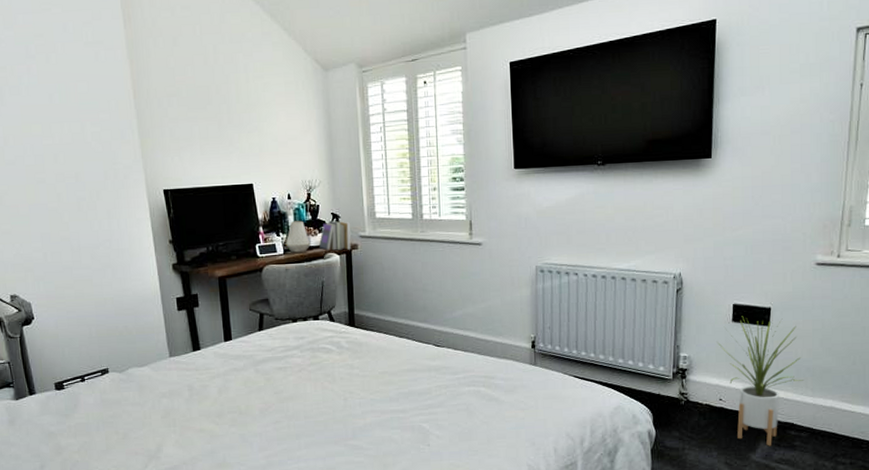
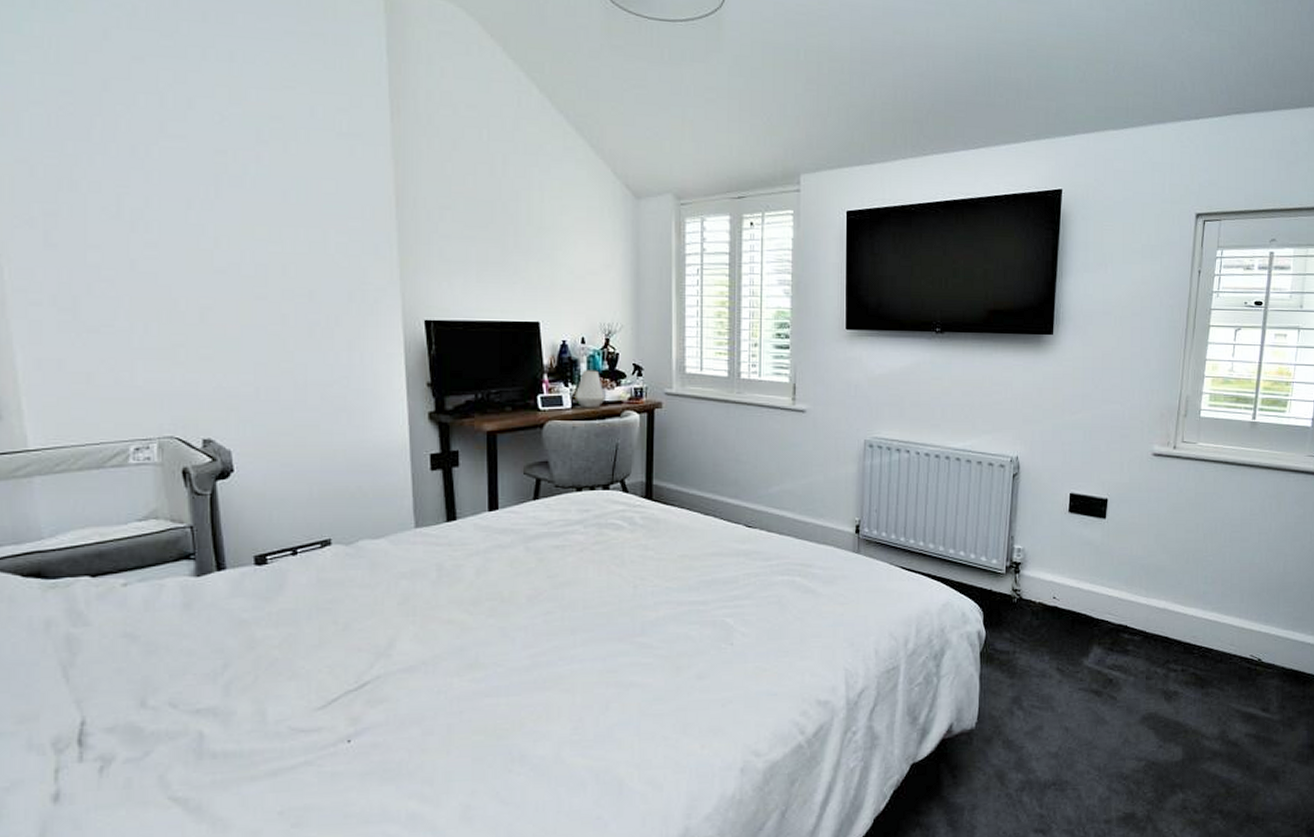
books: present [319,220,351,251] -> none [616,372,656,408]
house plant: present [716,316,804,446] -> none [1052,506,1139,651]

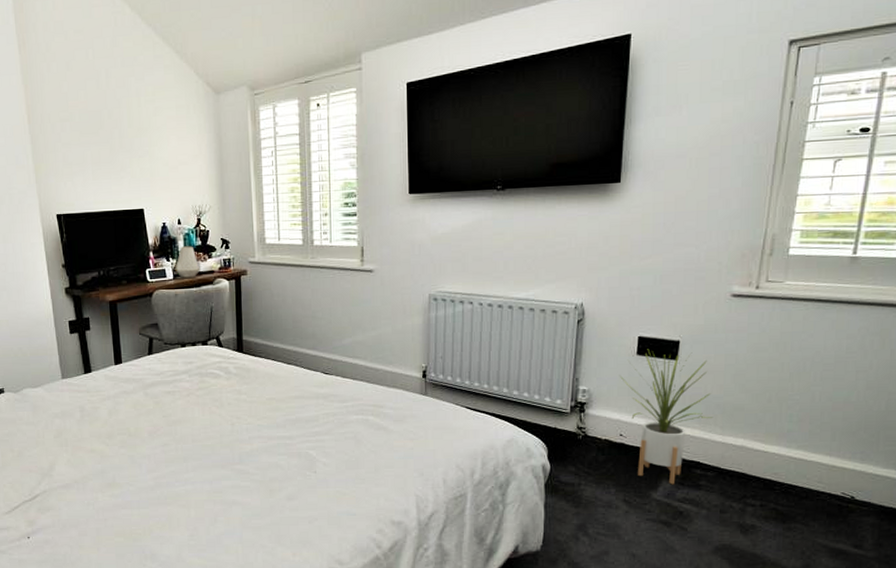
house plant: none [1052,506,1139,651] -> present [619,349,713,485]

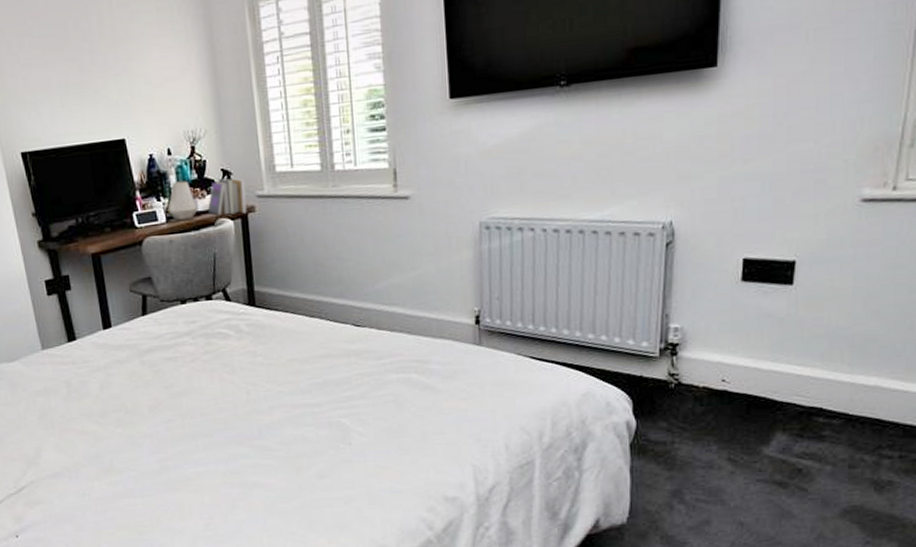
books: none [209,245,241,277] -> present [208,178,247,216]
house plant: present [619,349,713,485] -> none [719,273,839,438]

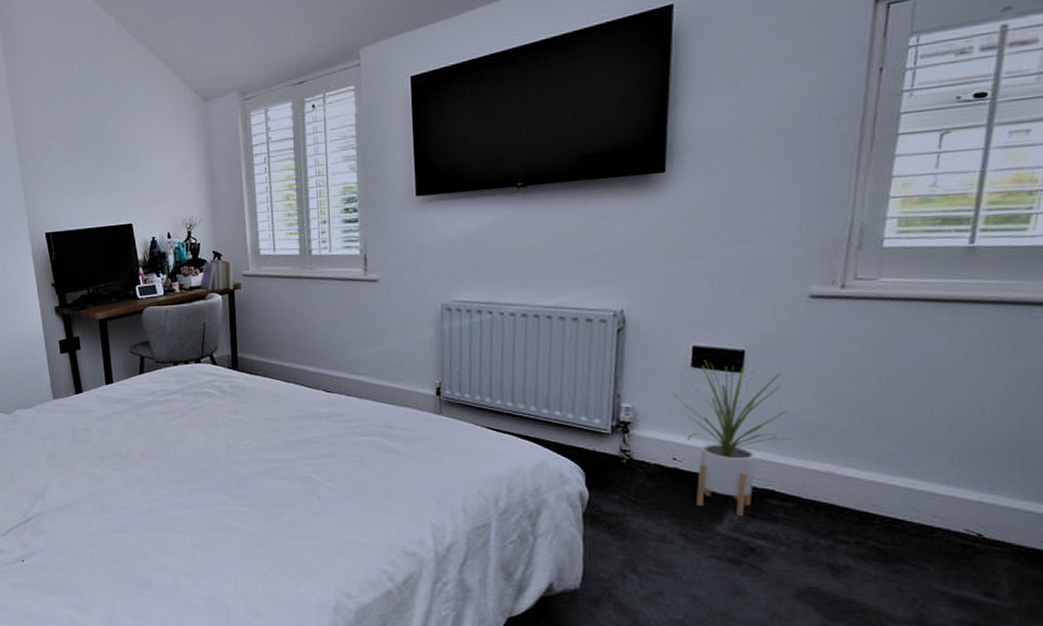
vase: present [168,180,197,222] -> none [165,260,190,295]
house plant: none [719,273,839,438] -> present [670,360,791,517]

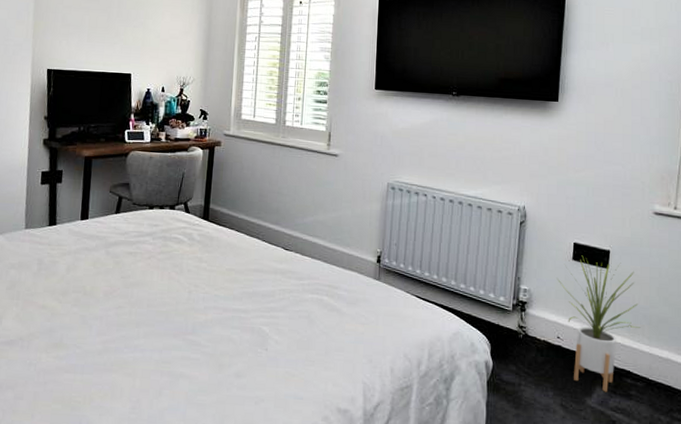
books: present [200,259,234,291] -> none [185,116,217,146]

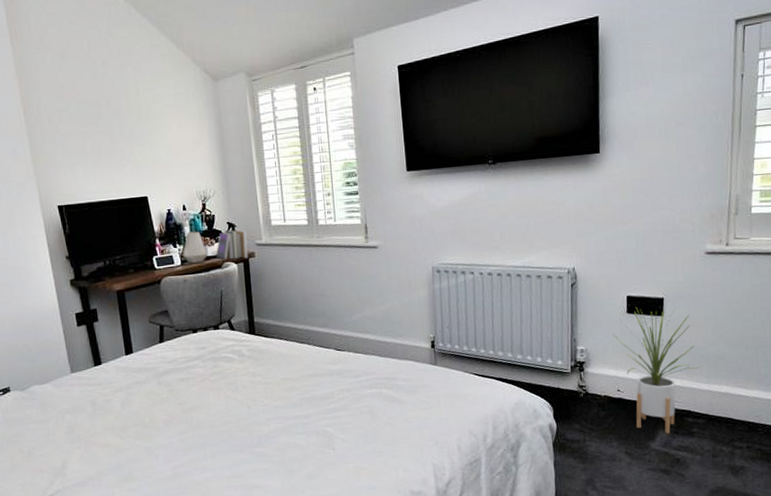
vase: none [153,112,176,144] -> present [182,231,207,265]
books: none [185,116,217,146] -> present [216,229,248,261]

